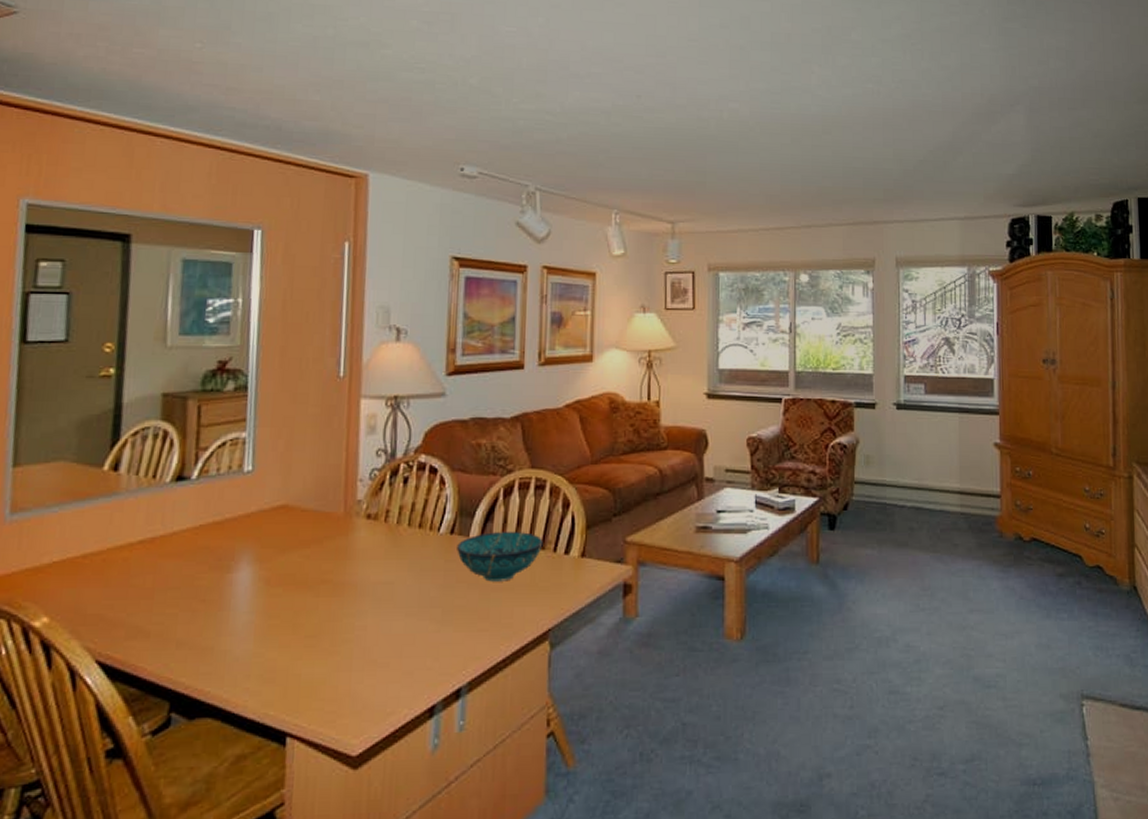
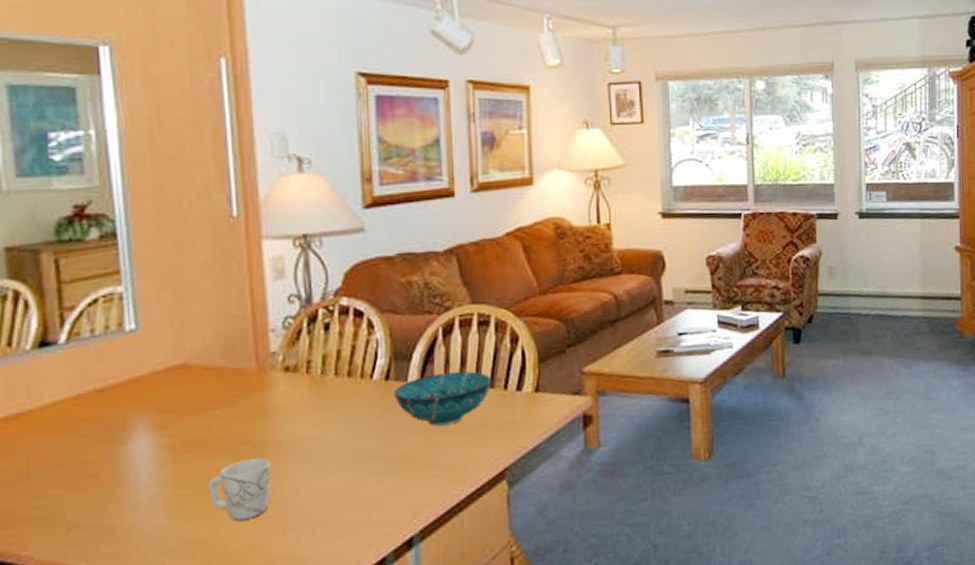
mug: none [292,597,346,654] -> present [208,458,271,521]

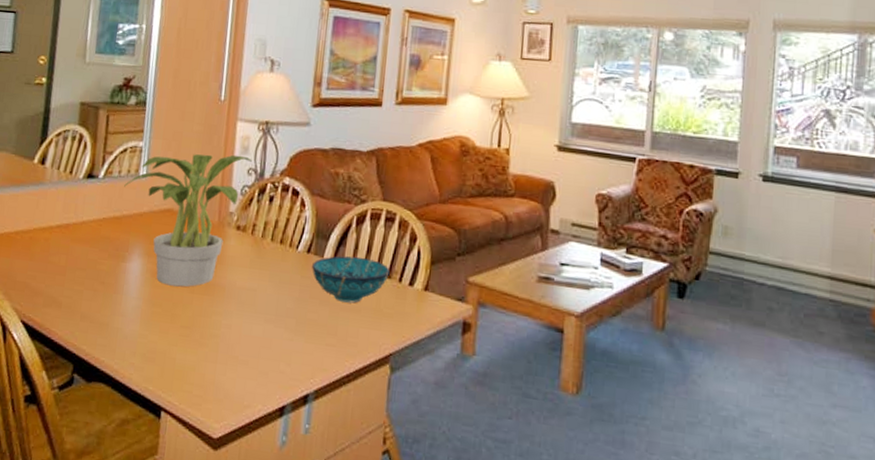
potted plant: none [103,281,292,459] -> present [124,154,252,287]
mug: present [208,458,271,521] -> none [171,294,215,344]

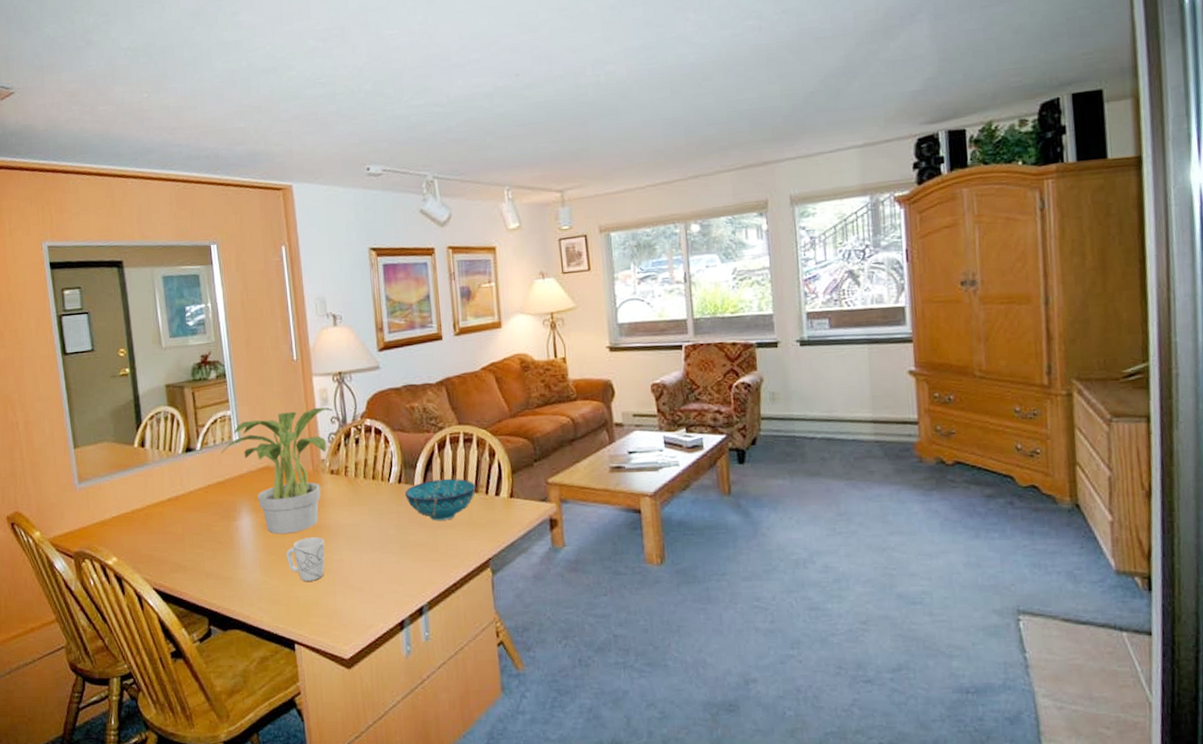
mug: none [171,294,215,344] -> present [286,537,325,581]

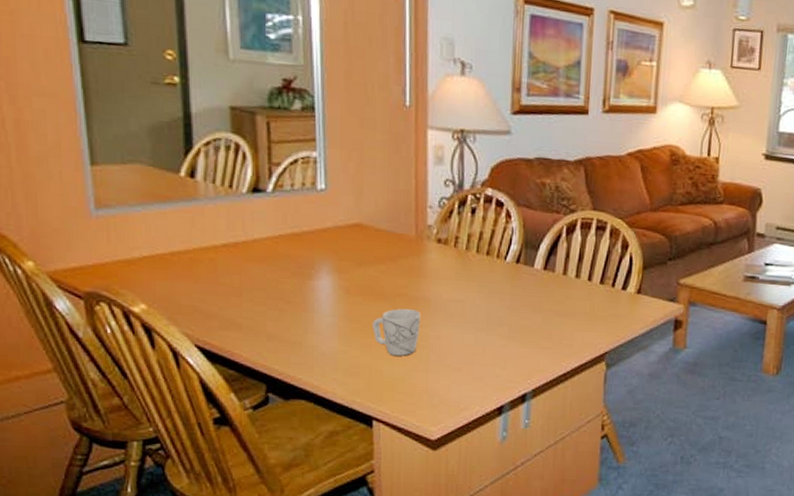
potted plant: present [221,407,333,534] -> none [300,164,448,302]
bowl: present [405,478,476,521] -> none [522,264,603,309]

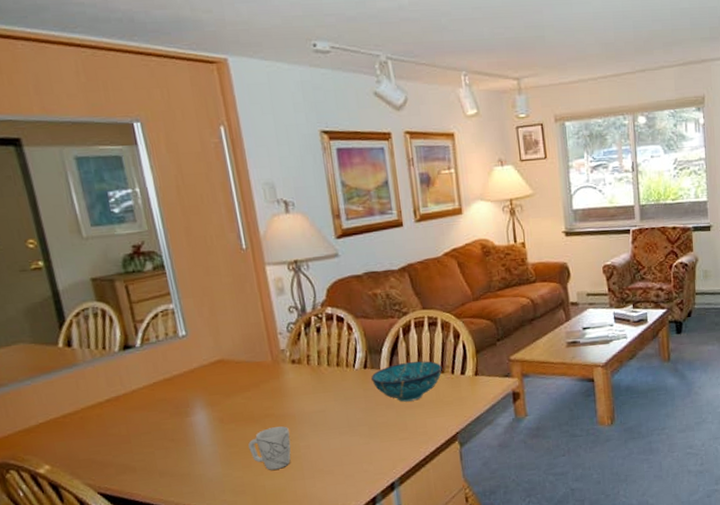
bowl: none [522,264,603,309] -> present [371,361,442,402]

